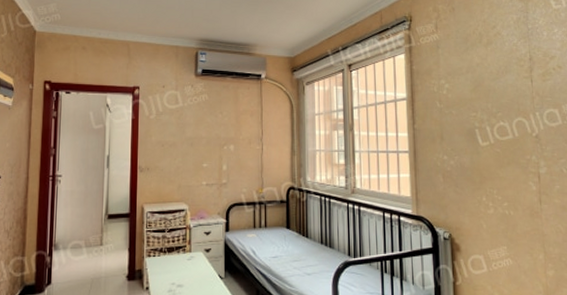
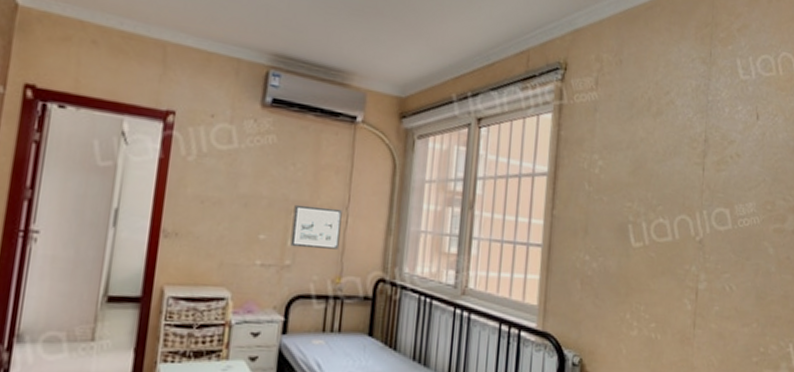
picture frame: none [225,140,258,170] -> present [290,204,342,250]

